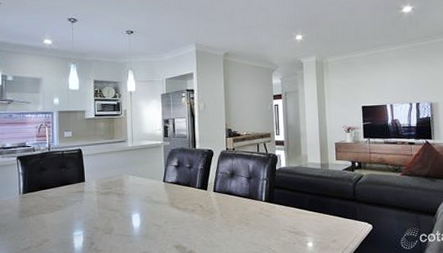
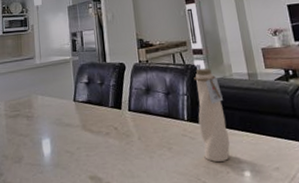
water bottle: none [274,157,299,235] -> present [194,67,230,162]

